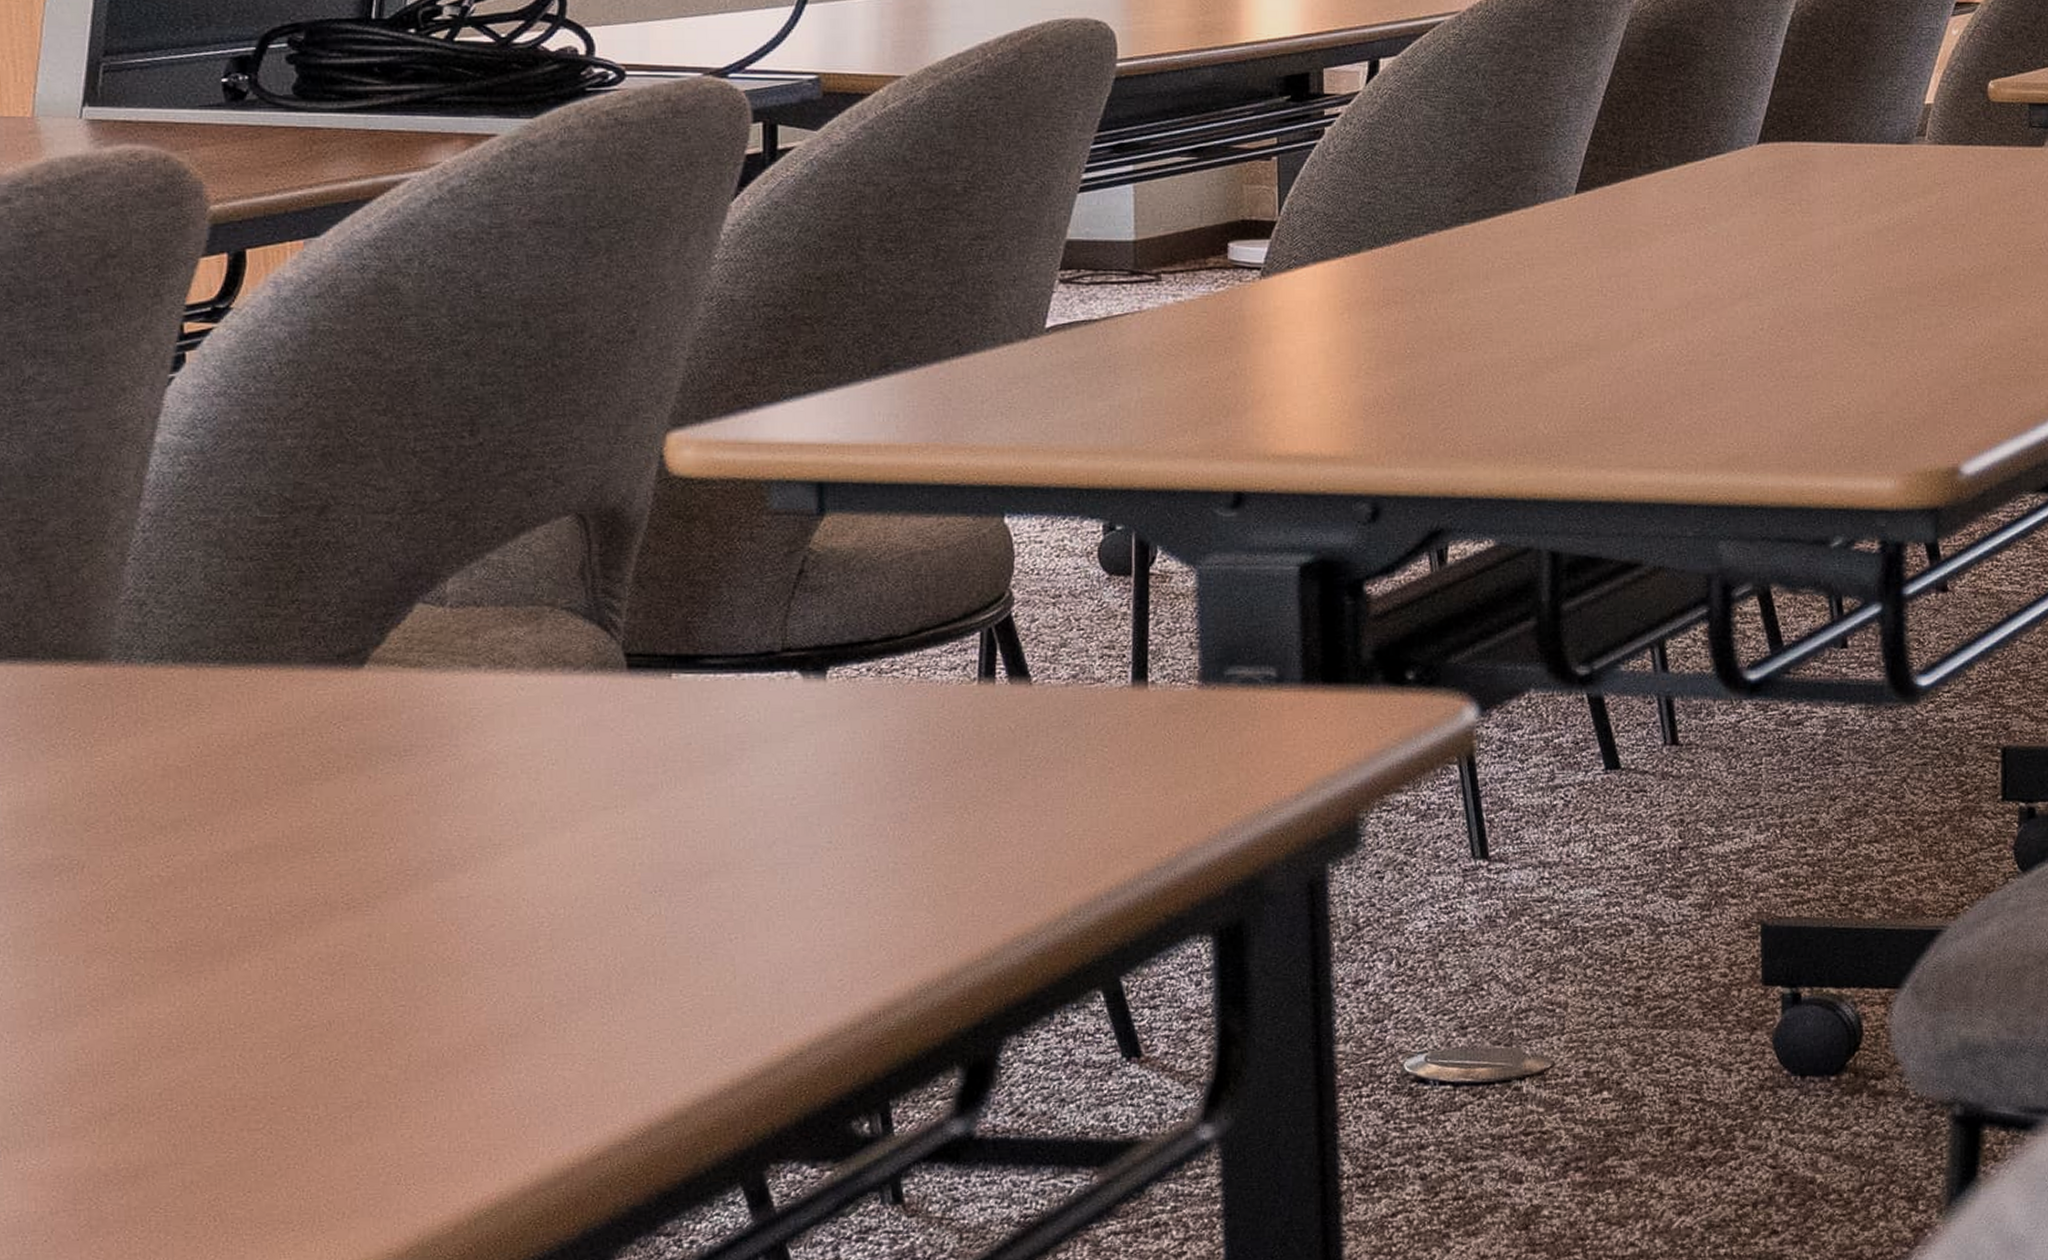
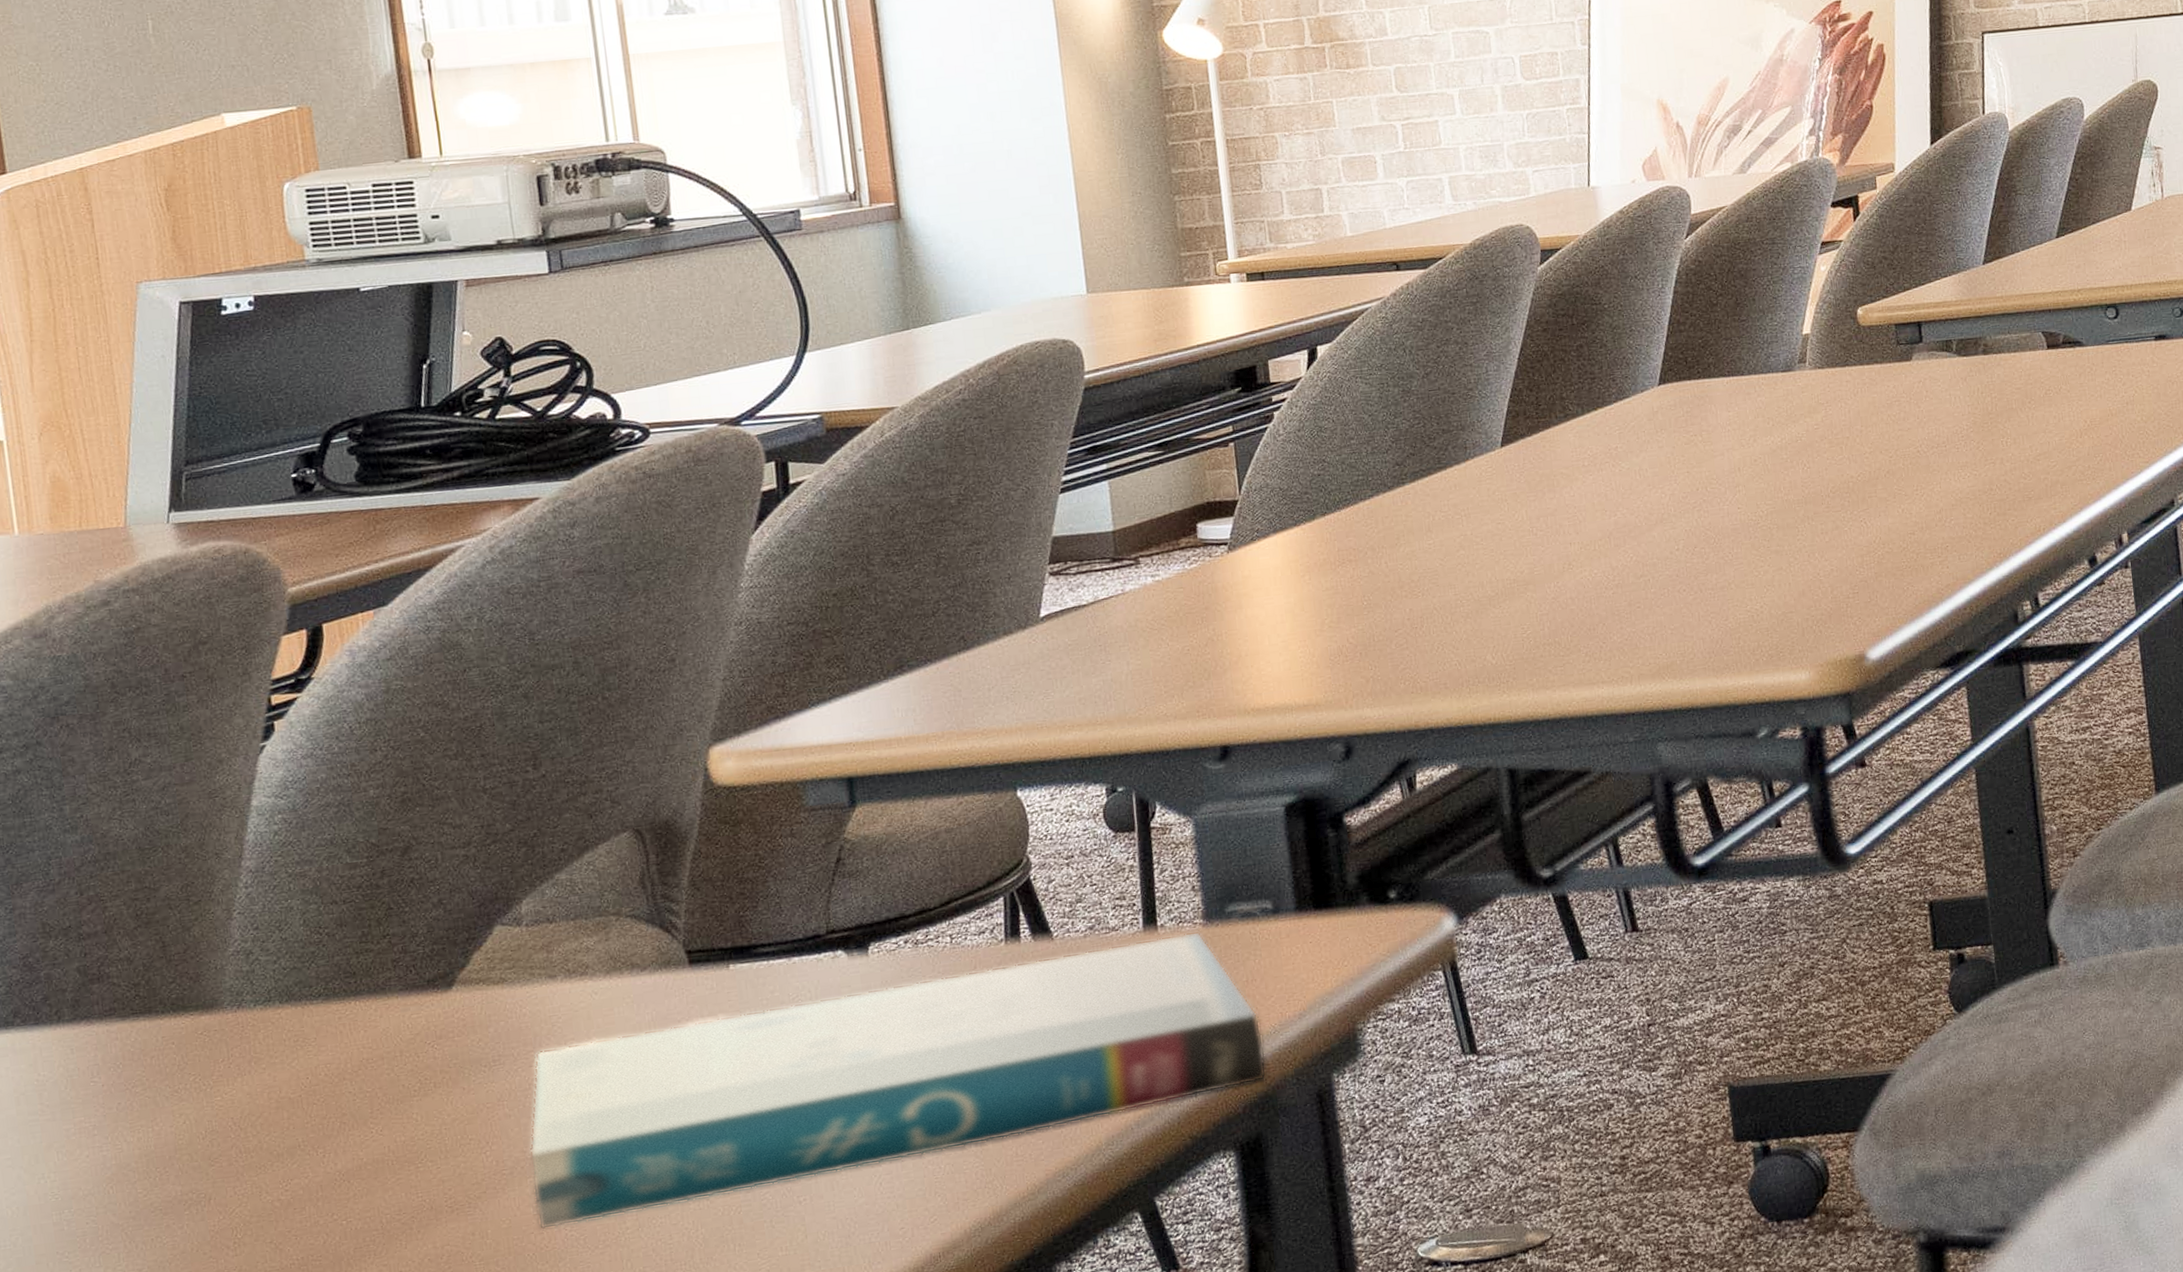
book: none [437,692,1255,940] -> present [529,931,1267,1230]

